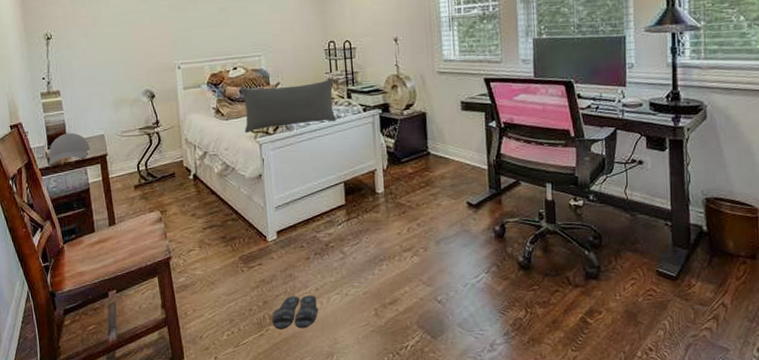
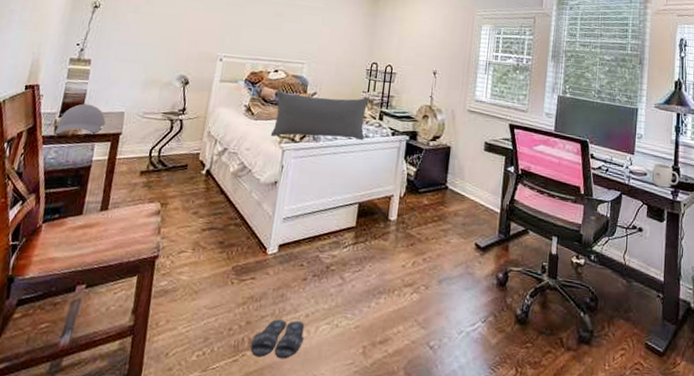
mug: none [649,90,680,116] -> present [652,163,679,188]

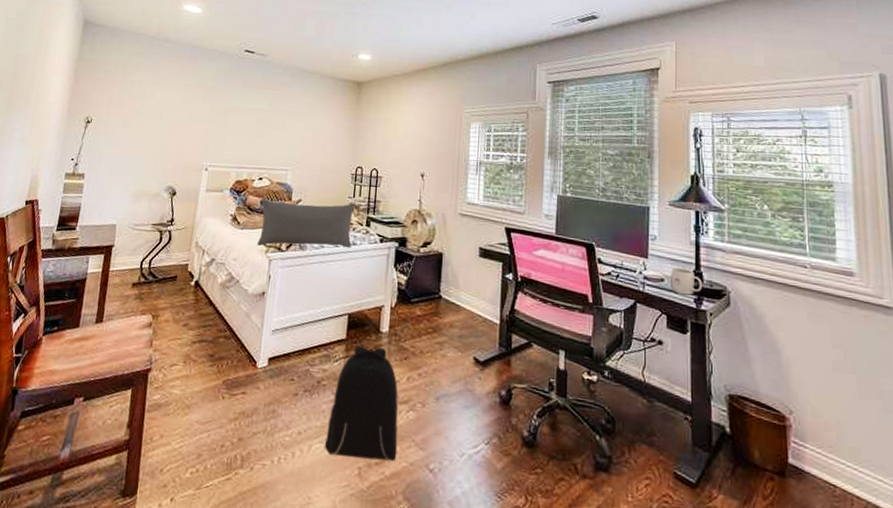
baseball cap: present [55,103,106,135] -> none [53,217,100,248]
slippers: present [250,319,305,359] -> none [243,436,297,479]
backpack: none [331,233,404,340] -> present [325,346,399,461]

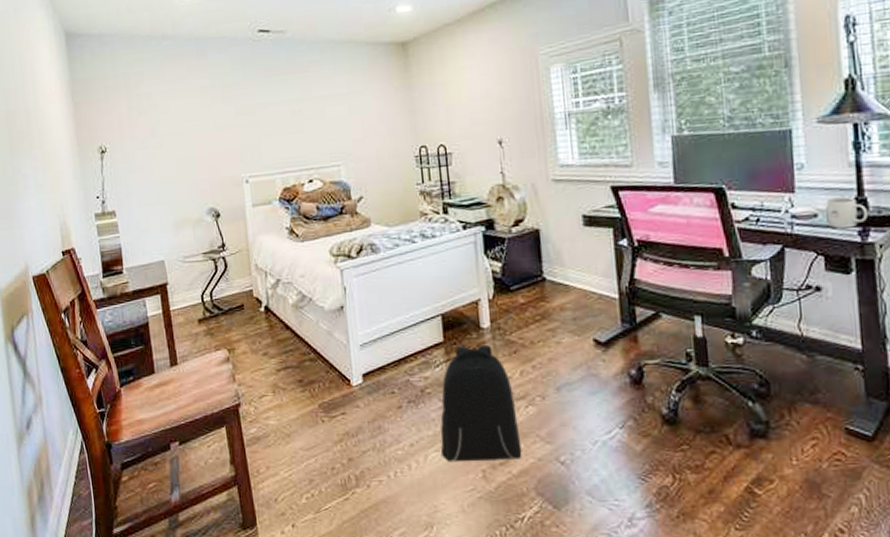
pillow: present [256,199,355,249] -> none [317,190,431,258]

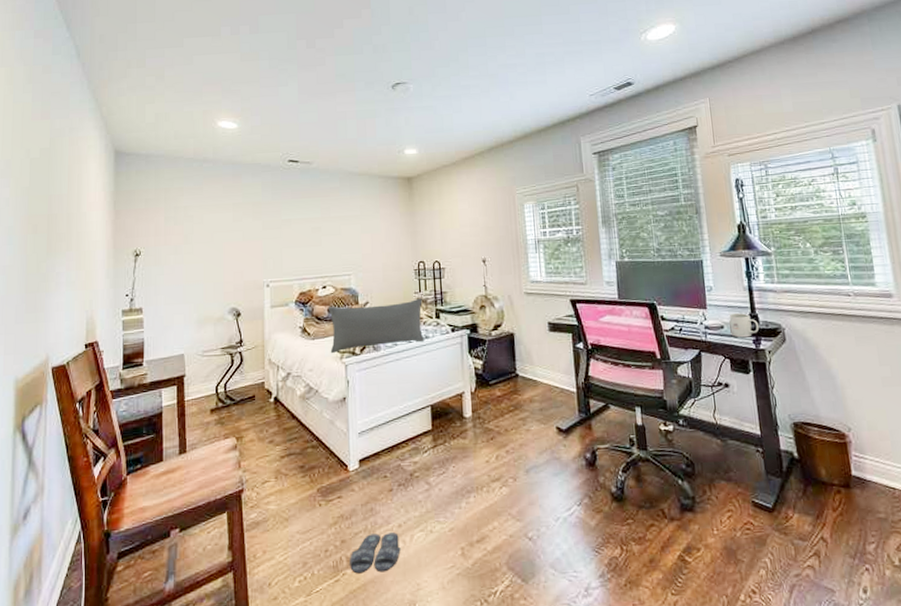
pillow: none [317,190,431,258] -> present [329,298,424,354]
slippers: none [358,452,414,493] -> present [350,532,401,574]
backpack: present [440,344,522,461] -> none [426,432,496,540]

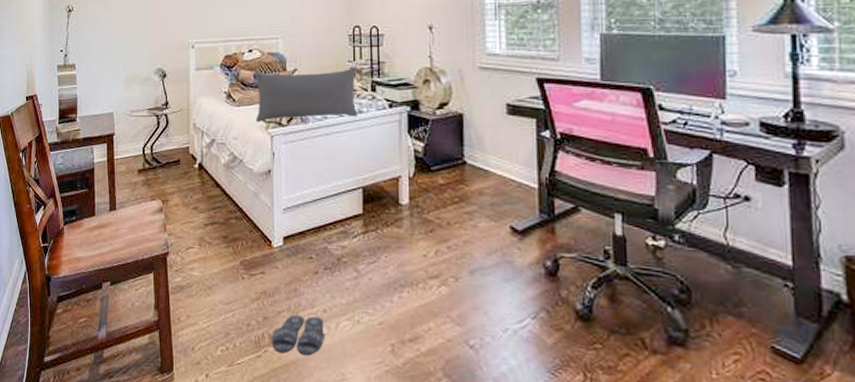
mug: present [729,313,760,338] -> none [758,108,805,140]

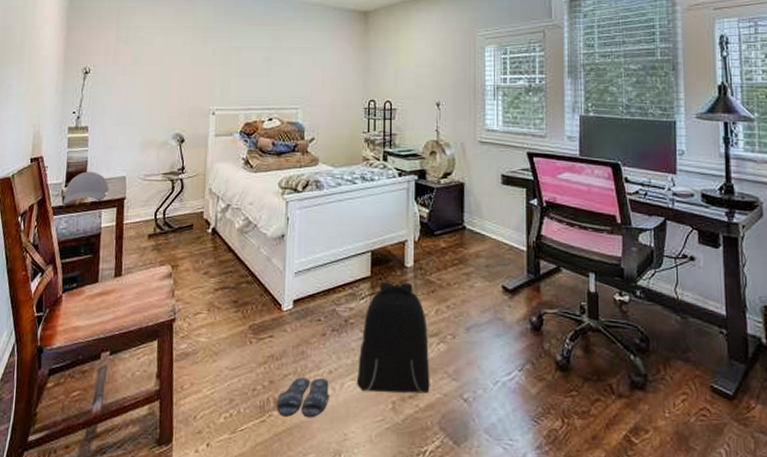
baseball cap: none [58,108,100,141] -> present [63,171,110,205]
pillow: present [255,67,358,123] -> none [272,138,370,189]
backpack: none [353,220,432,338] -> present [357,282,430,394]

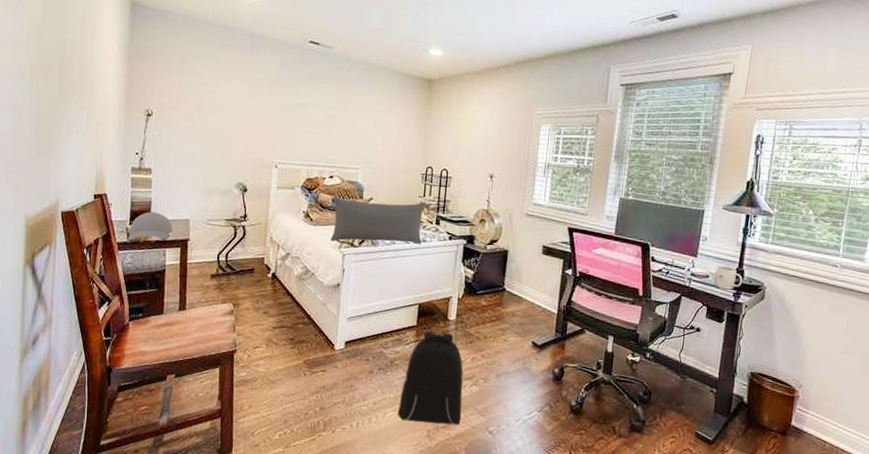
pillow: none [272,138,370,189] -> present [330,197,425,245]
slippers: present [277,377,330,418] -> none [326,406,373,439]
mug: none [700,182,734,209] -> present [714,265,743,290]

